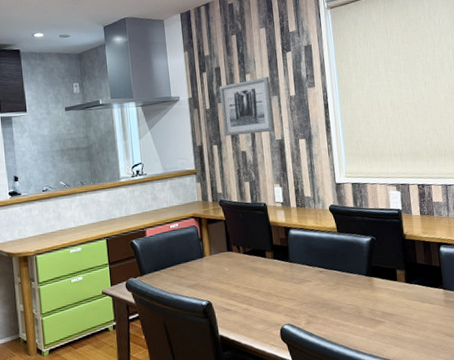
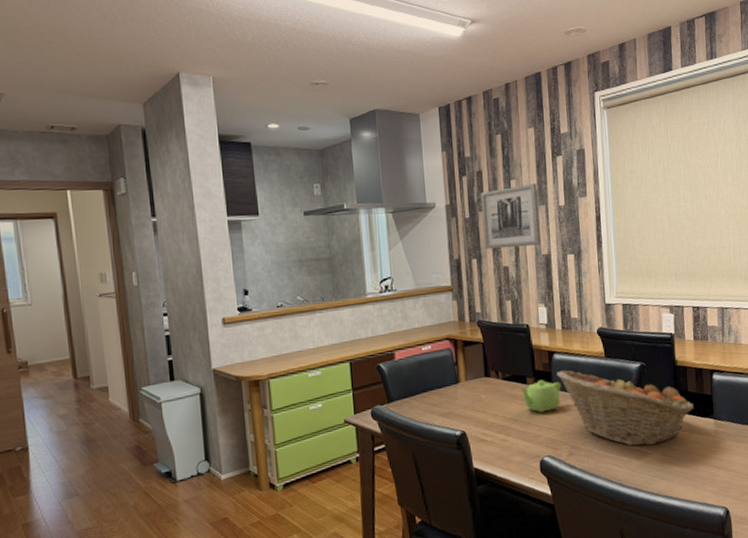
teapot: none [258,253,298,284] -> present [518,380,561,413]
fruit basket: none [293,244,424,315] -> present [556,370,694,446]

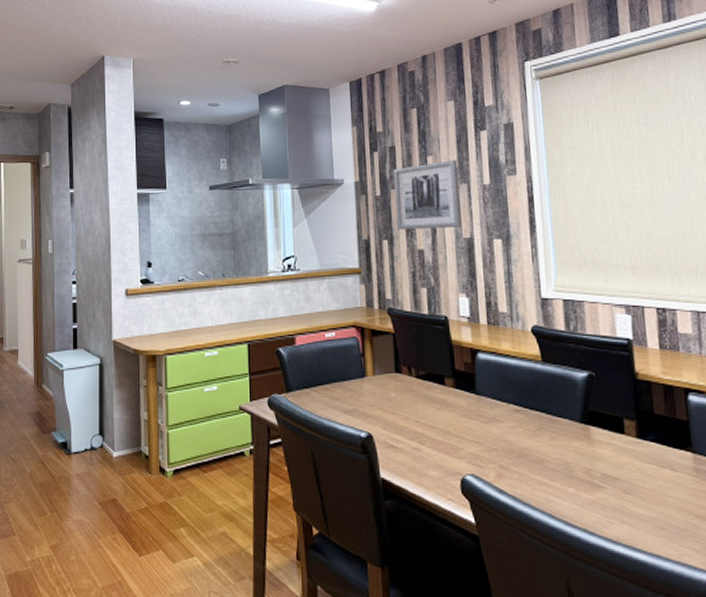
teapot: present [518,380,561,413] -> none [435,382,487,421]
fruit basket: present [556,370,694,446] -> none [481,373,663,477]

